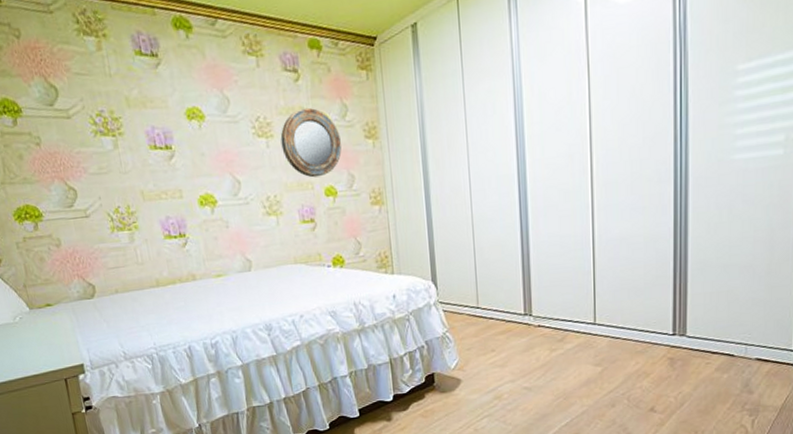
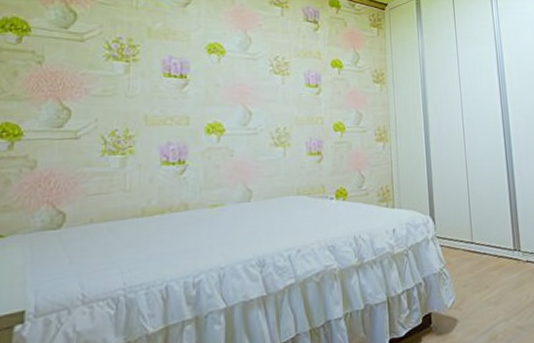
home mirror: present [280,107,342,178] -> none [296,53,353,114]

